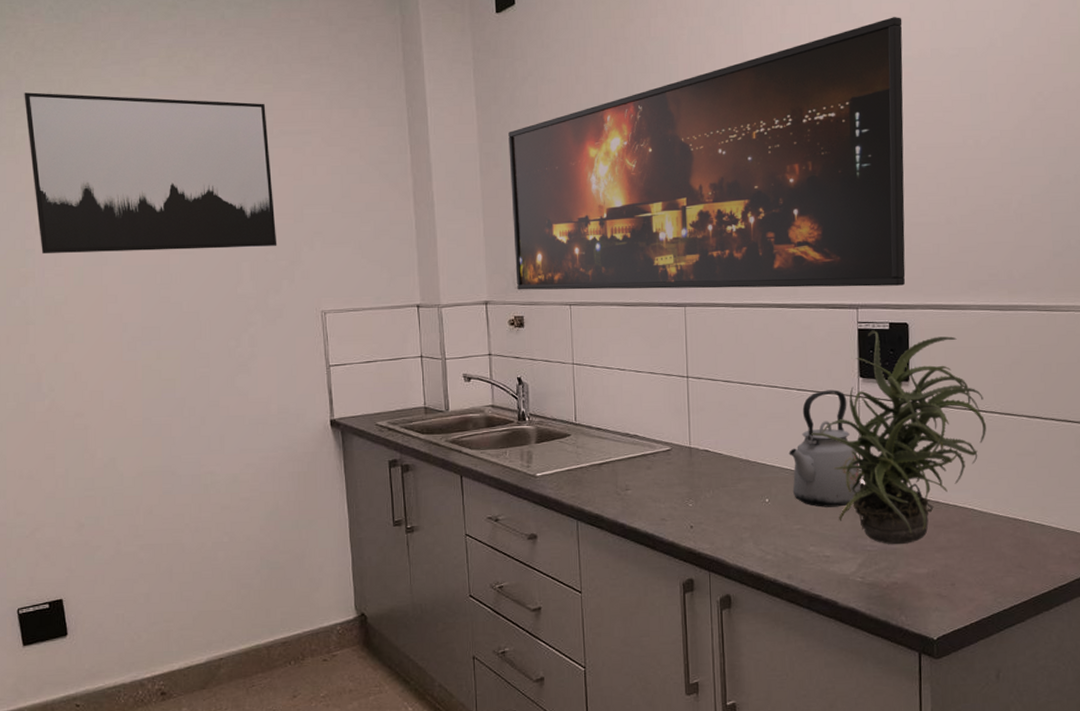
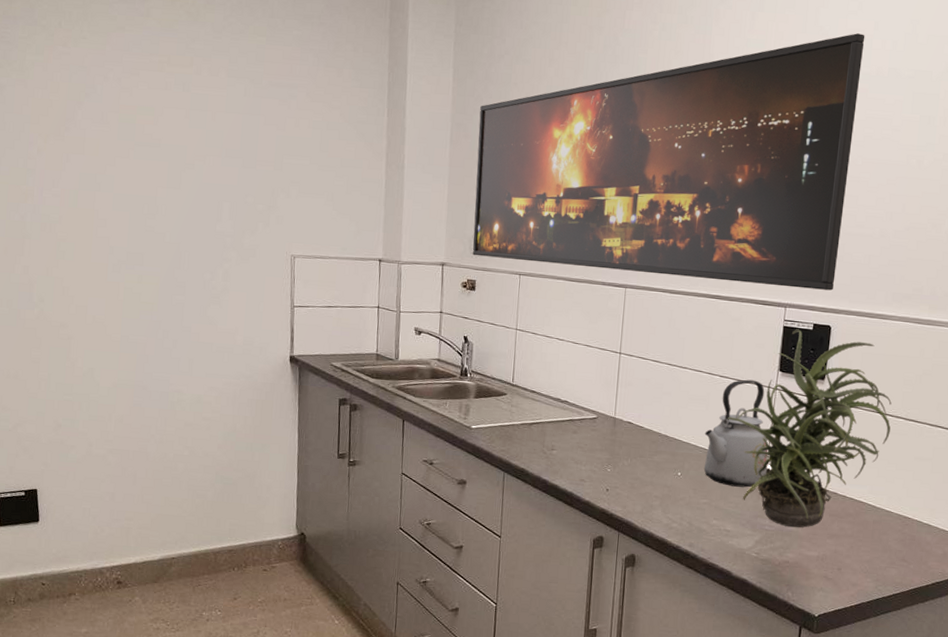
wall art: present [24,92,277,255] -> none [36,21,258,191]

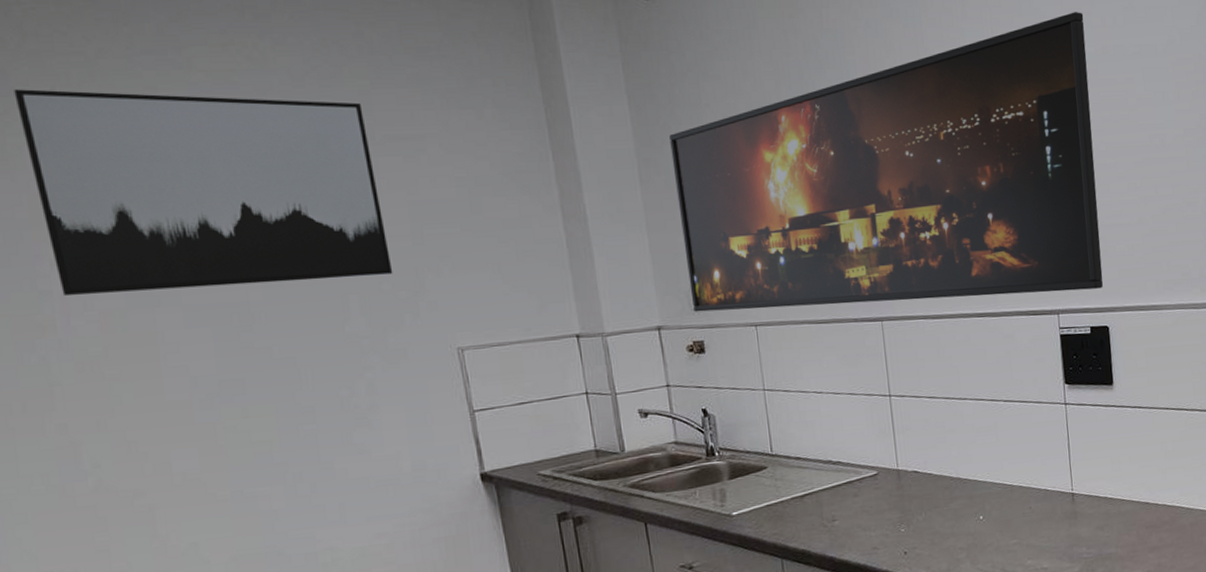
wall art: none [36,21,258,191] -> present [14,89,393,297]
kettle: present [703,379,768,488] -> none [999,398,1074,520]
potted plant: present [728,329,892,528] -> none [1021,335,1189,550]

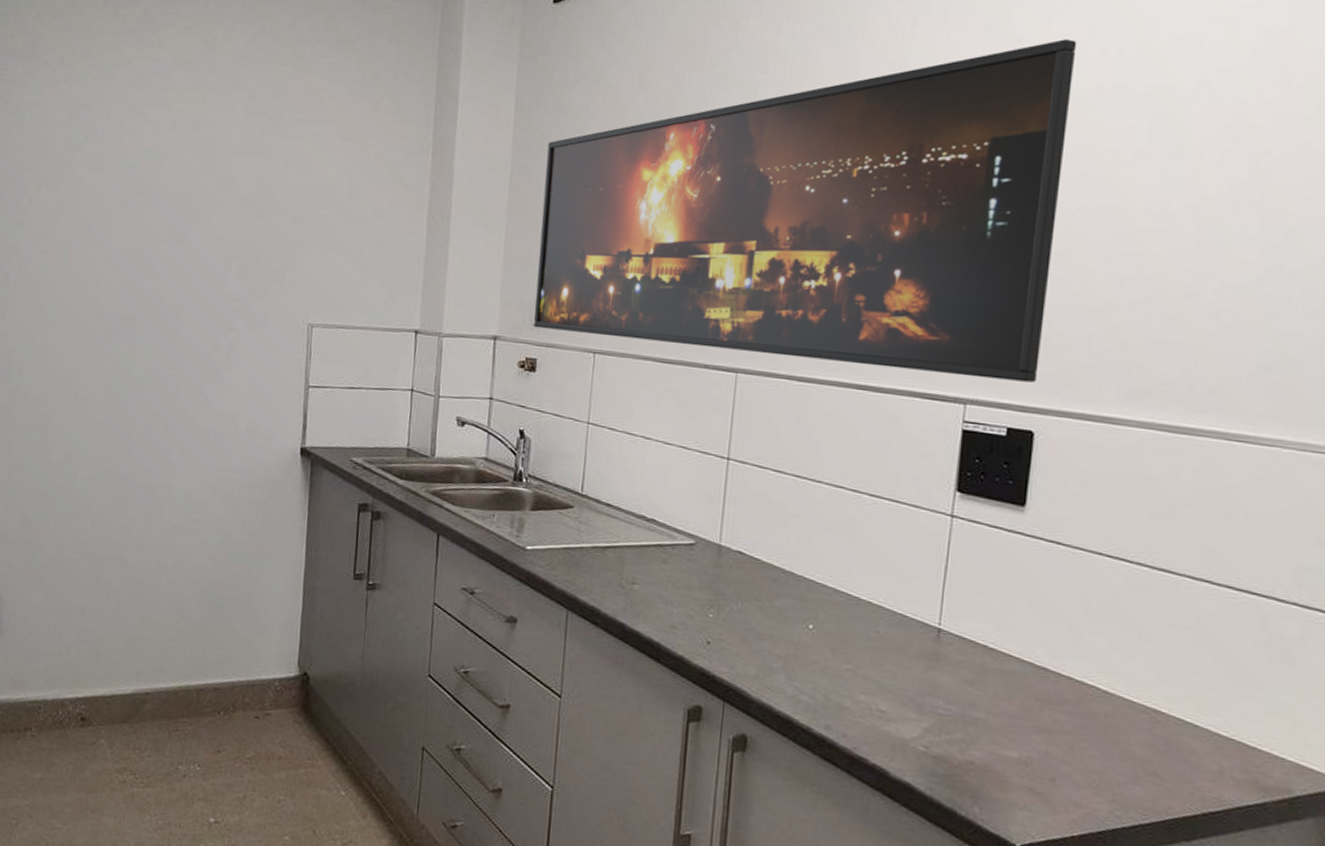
wall art: present [14,89,393,297] -> none [30,56,281,246]

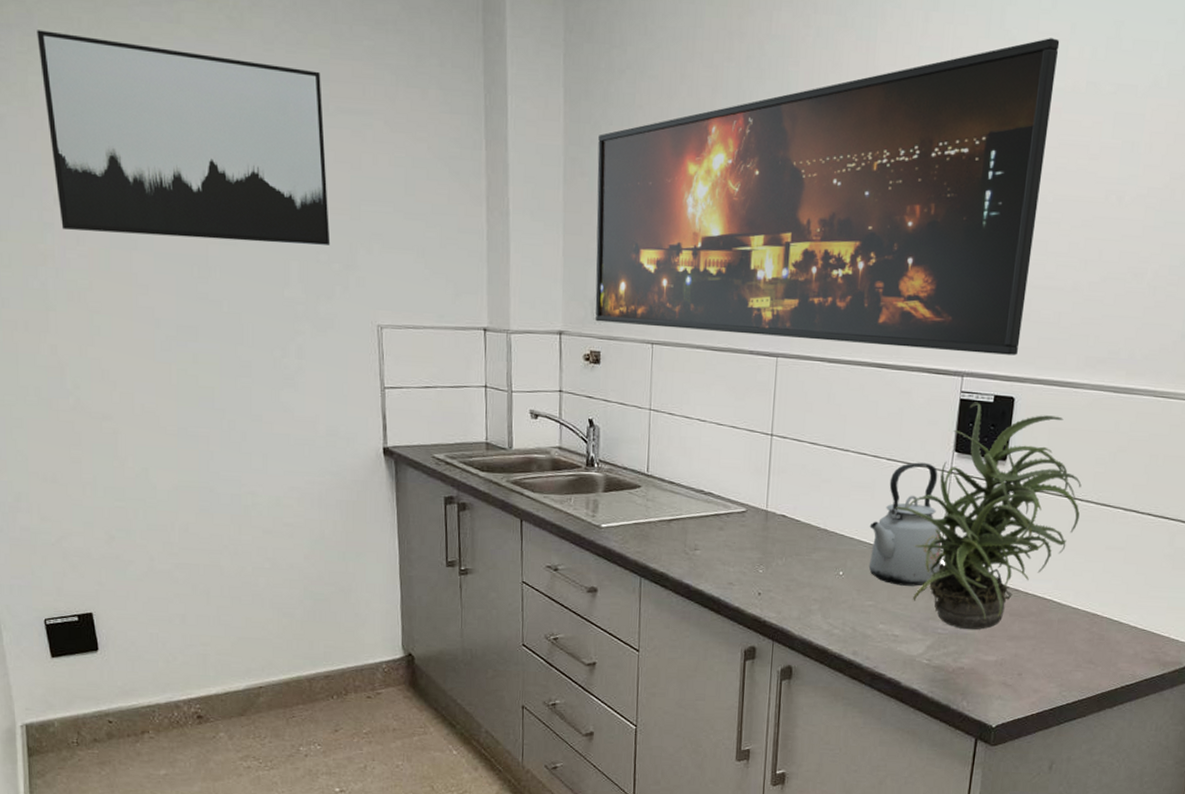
wall art: none [30,56,281,246] -> present [37,30,331,246]
kettle: none [846,500,941,652] -> present [868,462,942,586]
potted plant: none [881,434,1130,715] -> present [896,402,1082,630]

